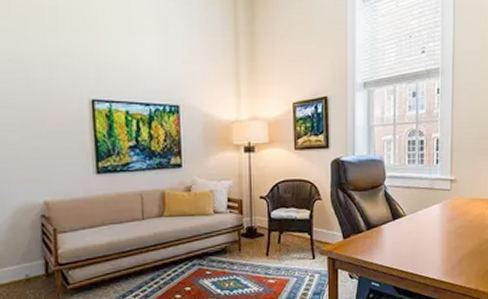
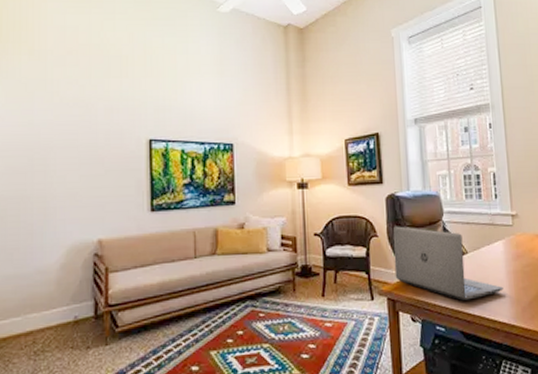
laptop: none [336,189,436,259] -> present [393,226,504,301]

